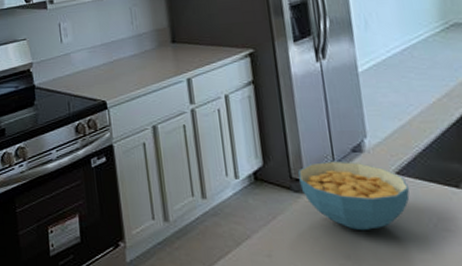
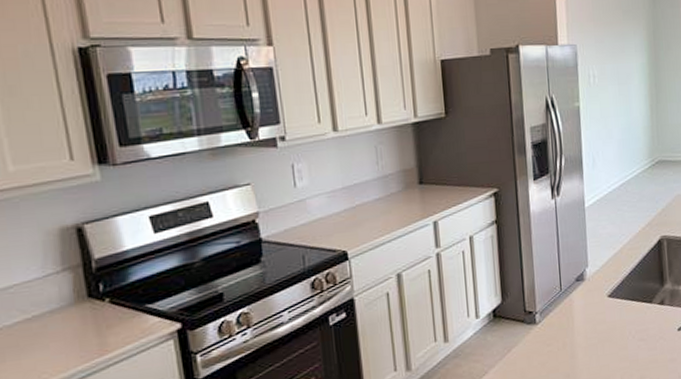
cereal bowl: present [298,160,410,231] -> none [531,290,618,351]

